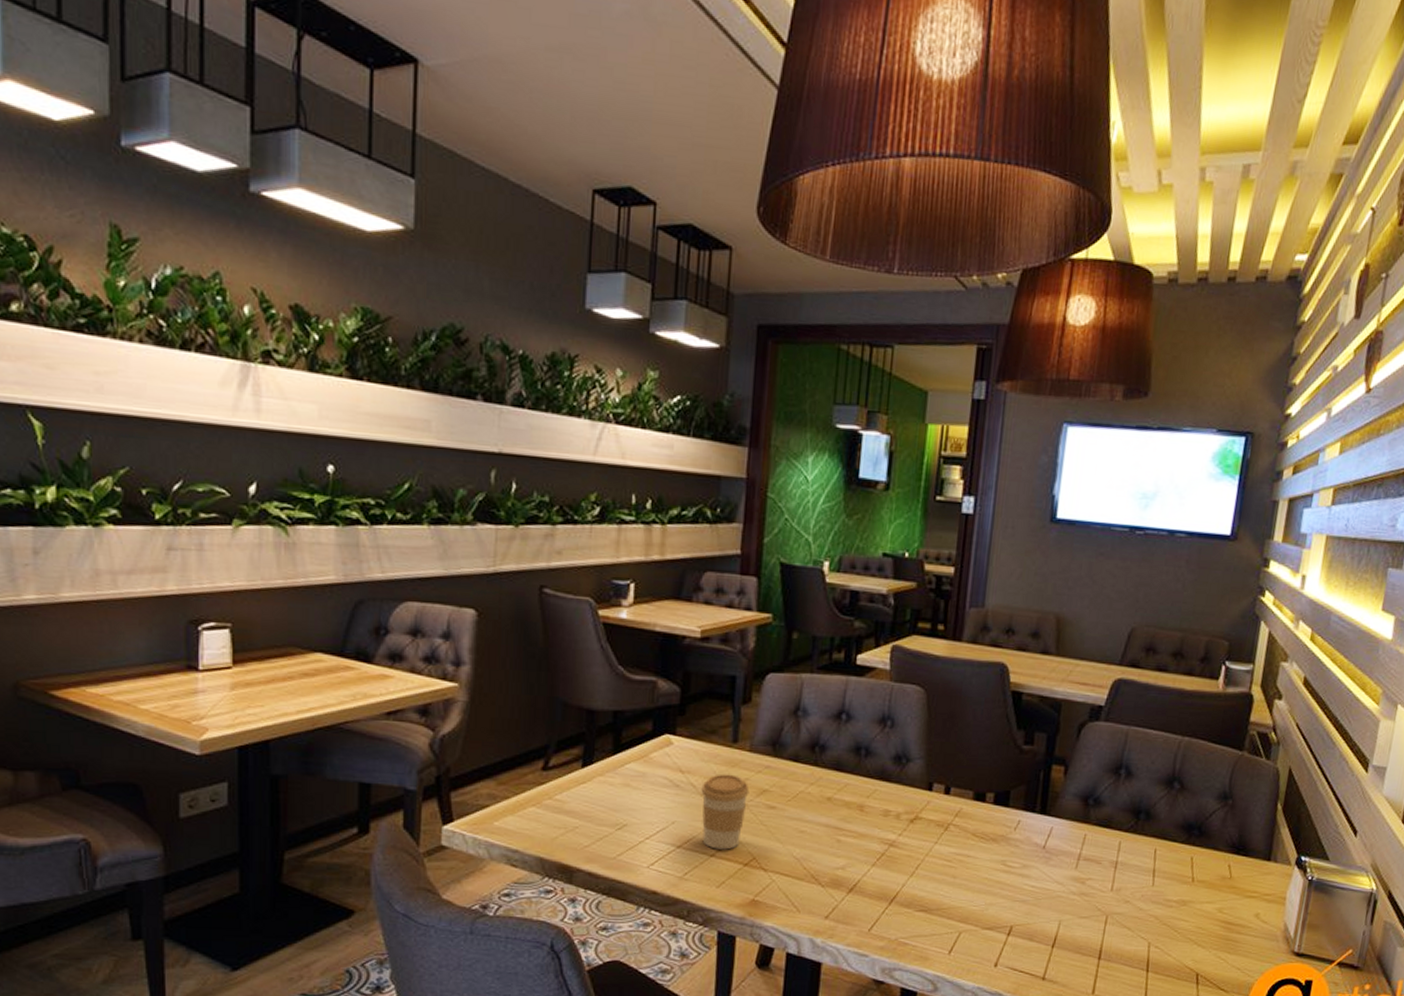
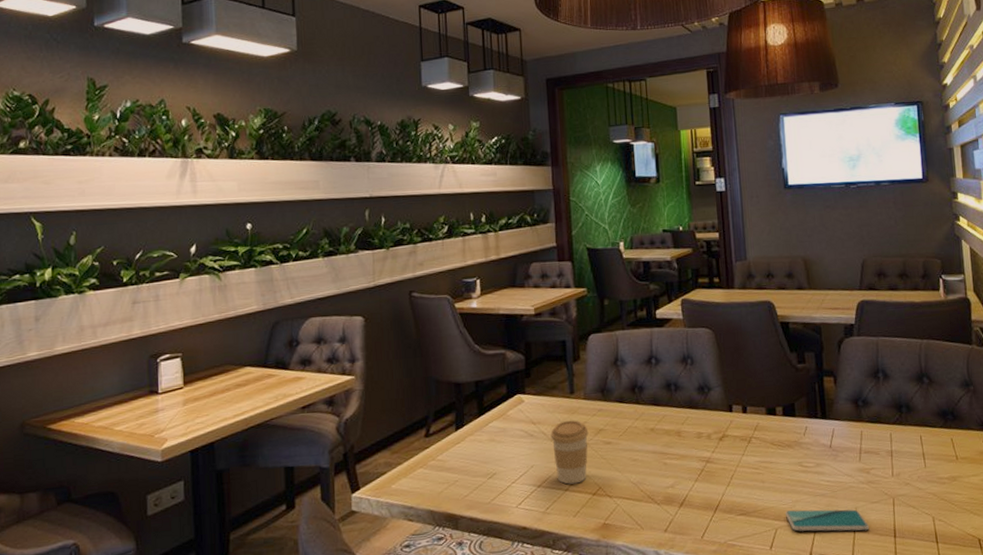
smartphone: none [973,914,1072,948] -> present [785,509,870,532]

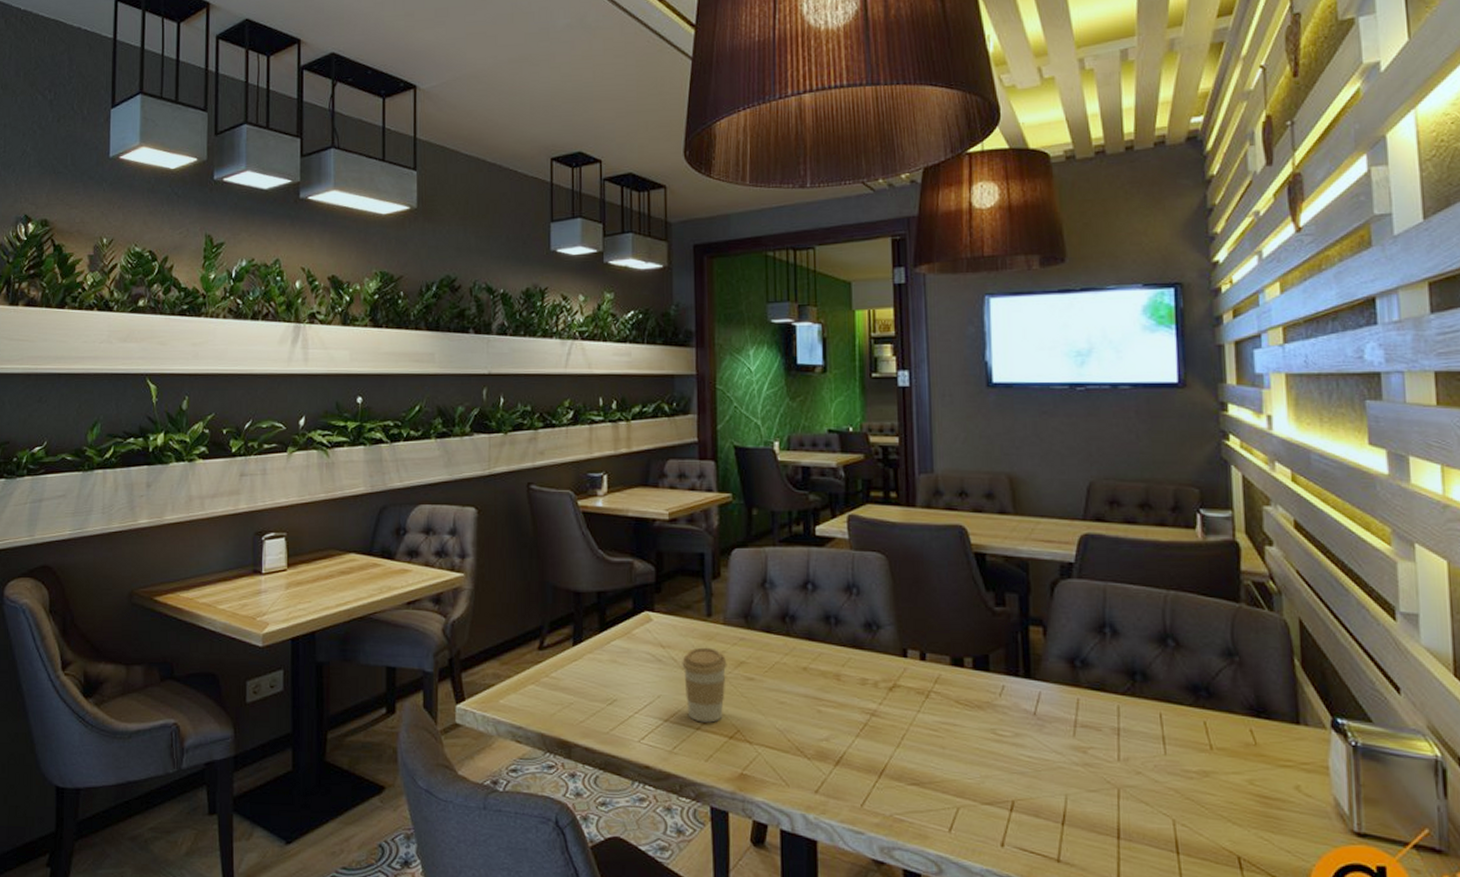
smartphone: present [785,509,870,532] -> none [970,787,1084,825]

